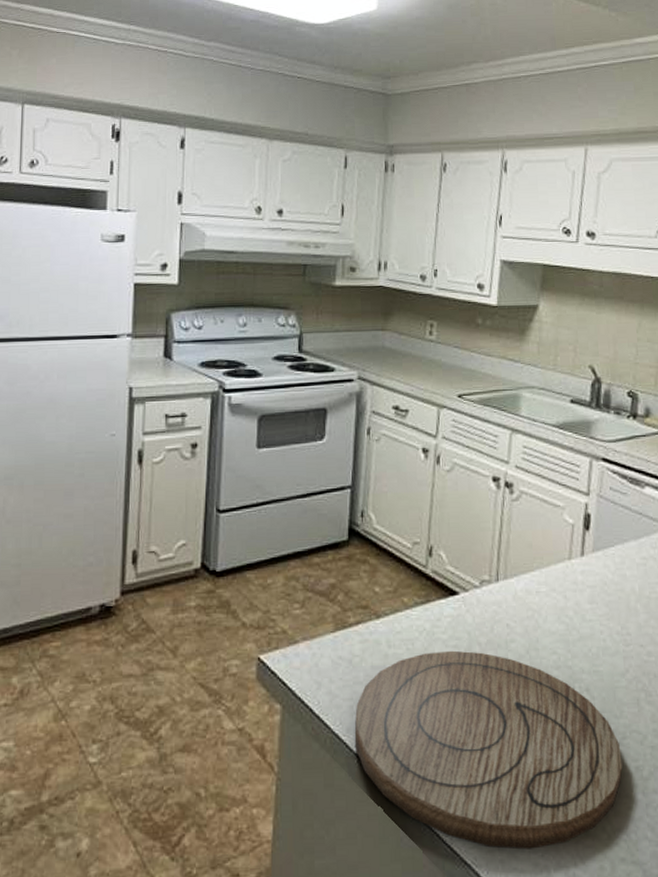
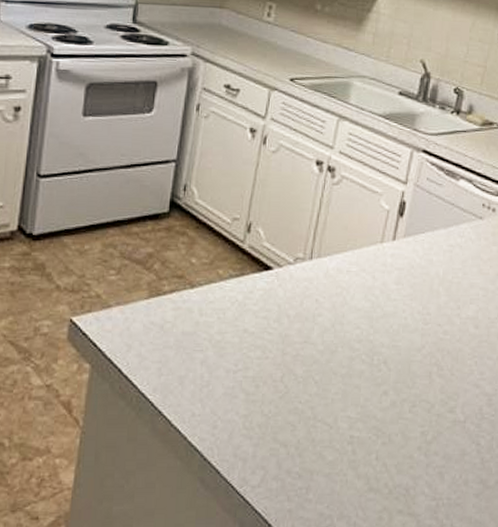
cutting board: present [354,650,623,850] -> none [160,321,410,501]

